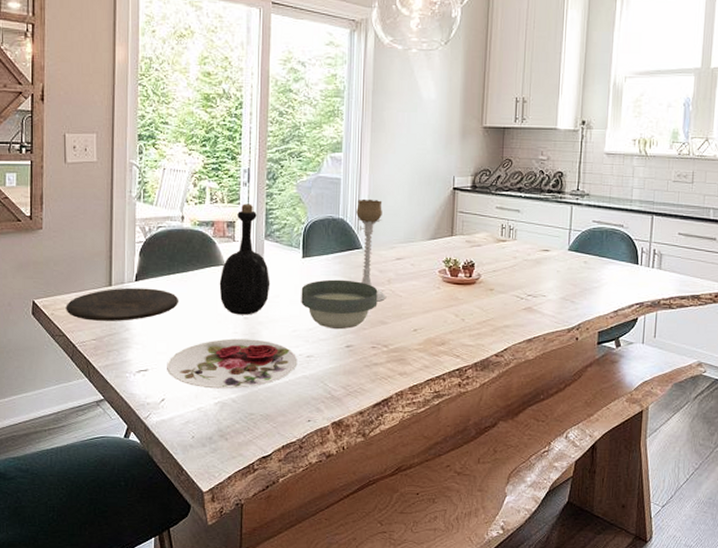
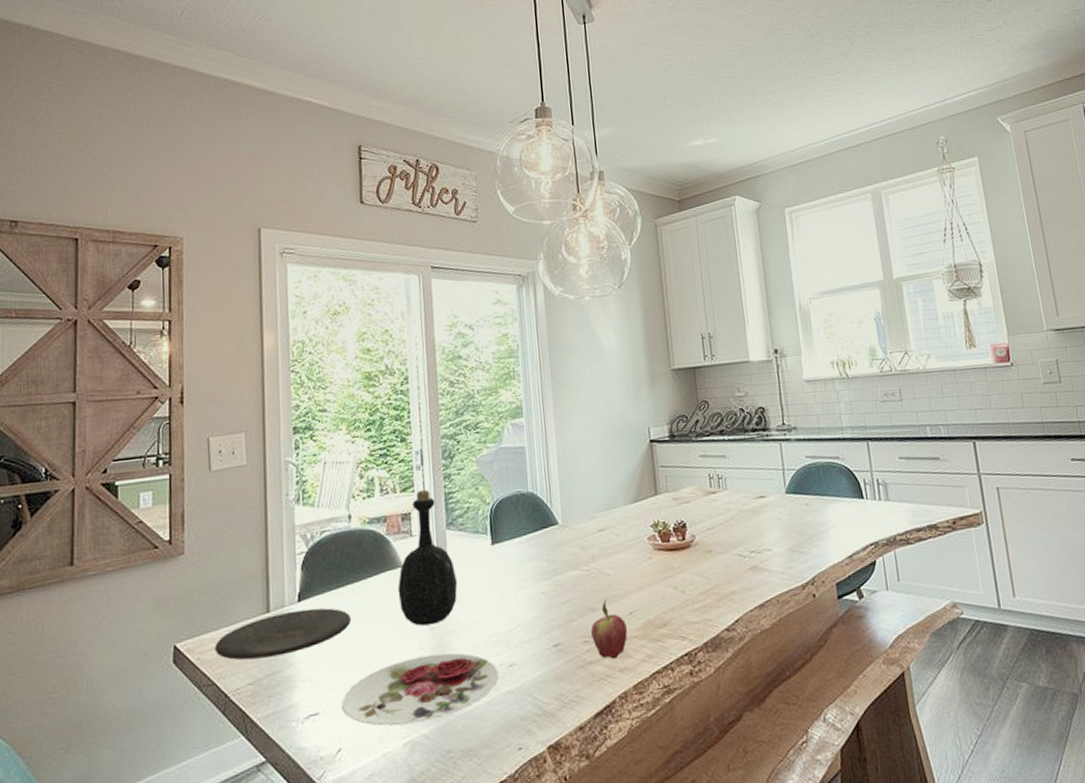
bowl: present [301,279,378,330] -> none [494,563,584,627]
candle holder: present [356,198,385,302] -> none [546,465,592,585]
fruit: none [379,316,410,364] -> present [591,599,628,659]

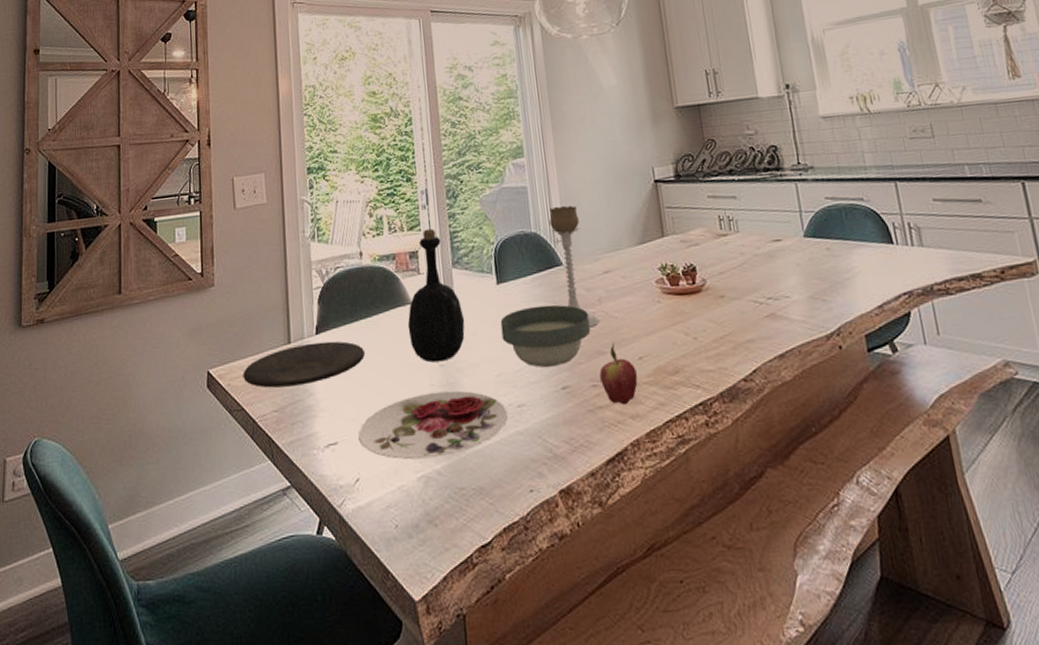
bowl: none [494,563,584,627] -> present [500,304,591,368]
candle holder: none [546,465,592,585] -> present [549,205,599,328]

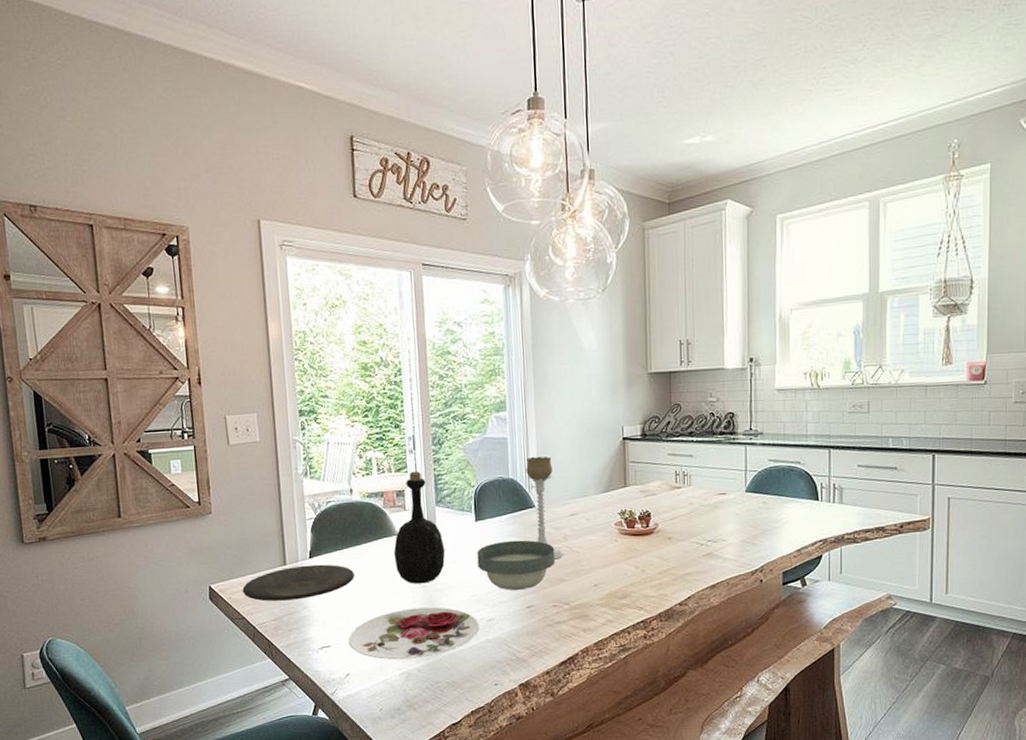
fruit: present [599,343,638,405] -> none [560,572,592,621]

